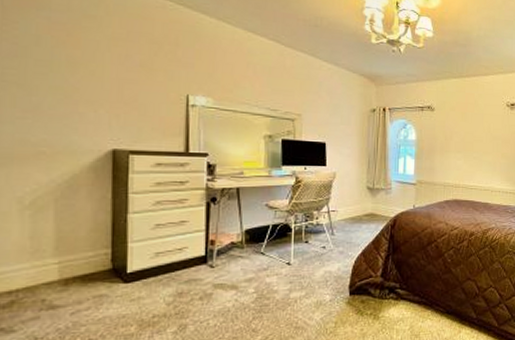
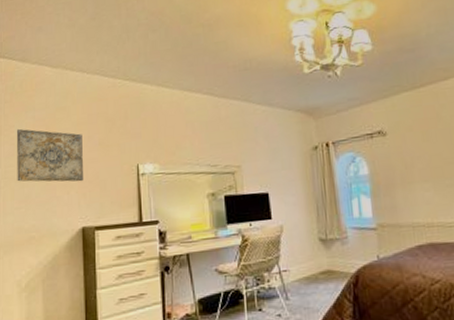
wall art: none [21,26,118,102] -> present [17,128,83,182]

